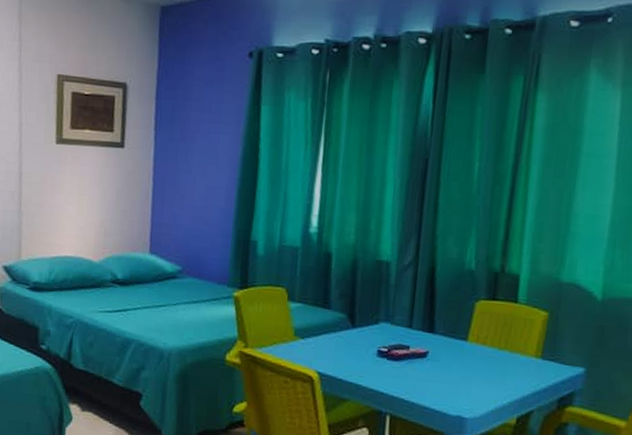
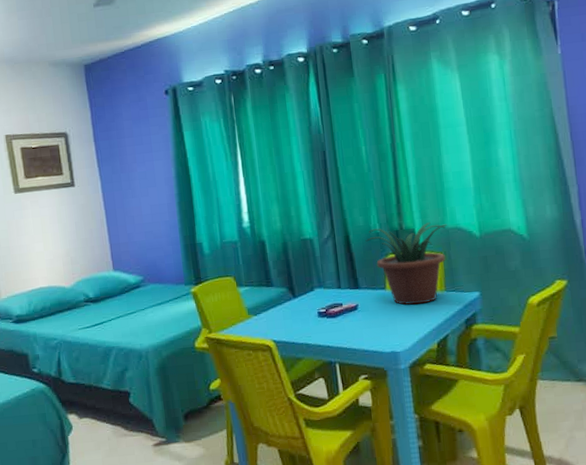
potted plant: none [454,264,563,368] -> present [365,222,447,305]

